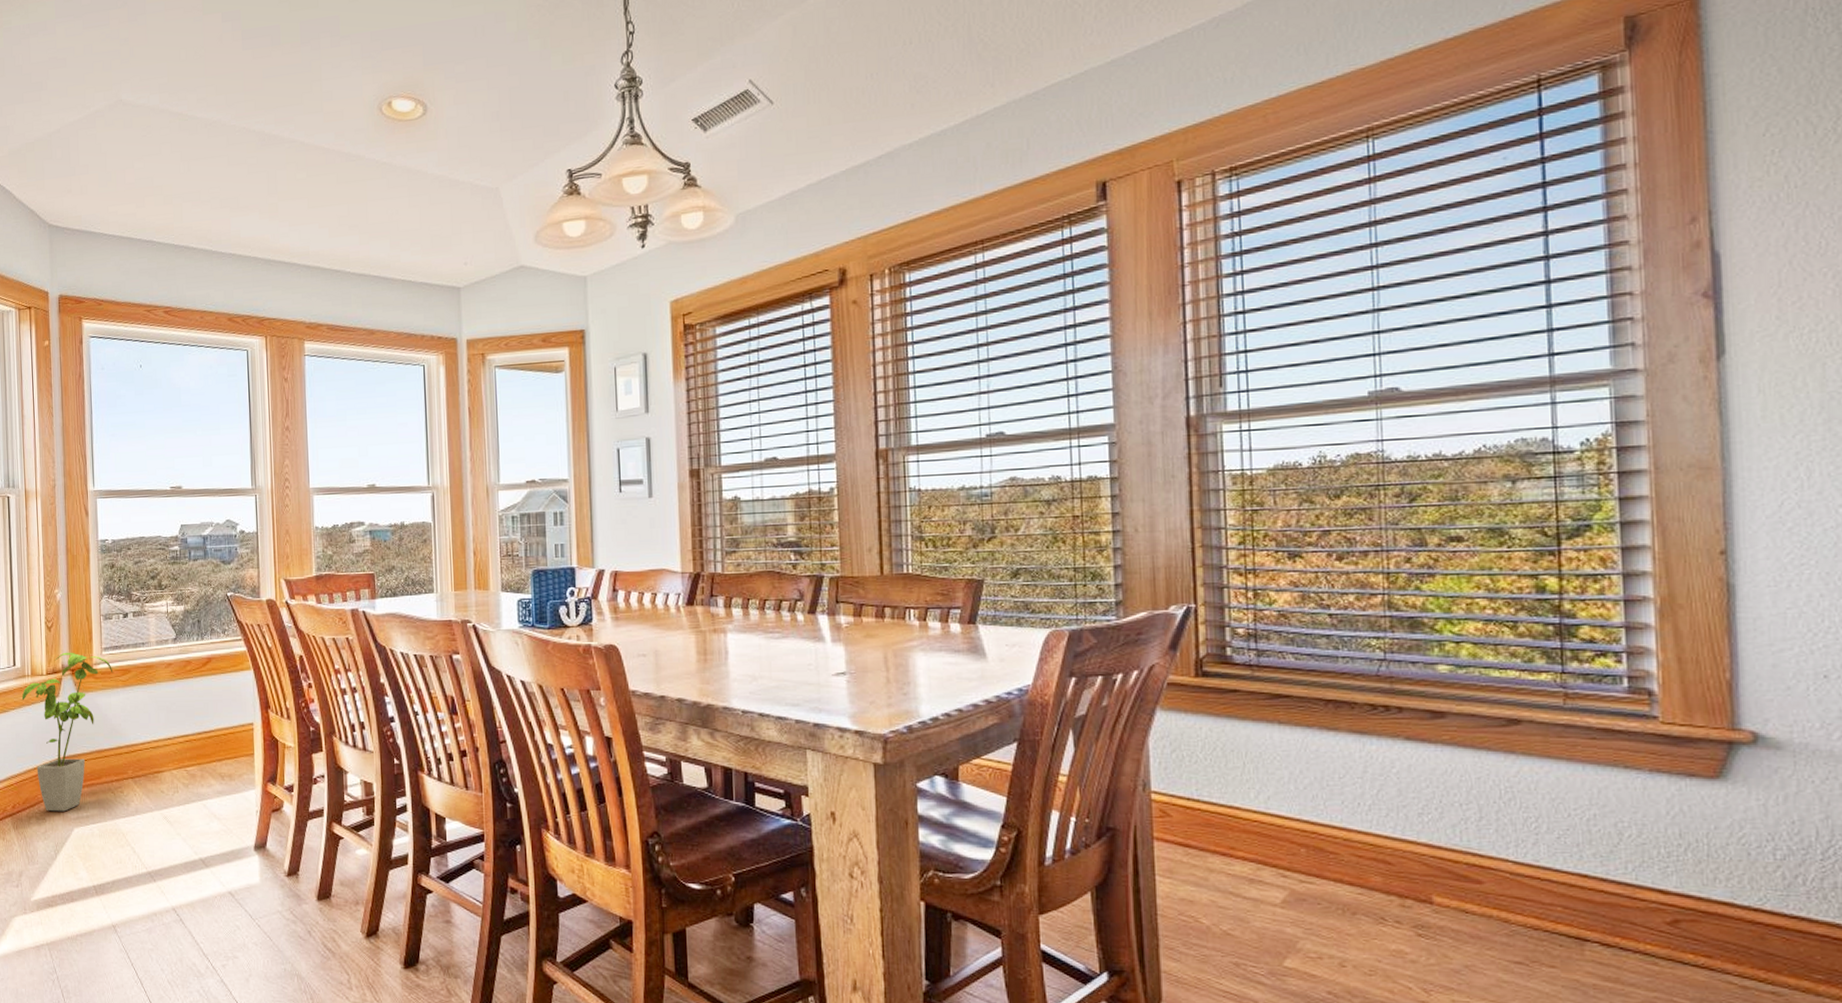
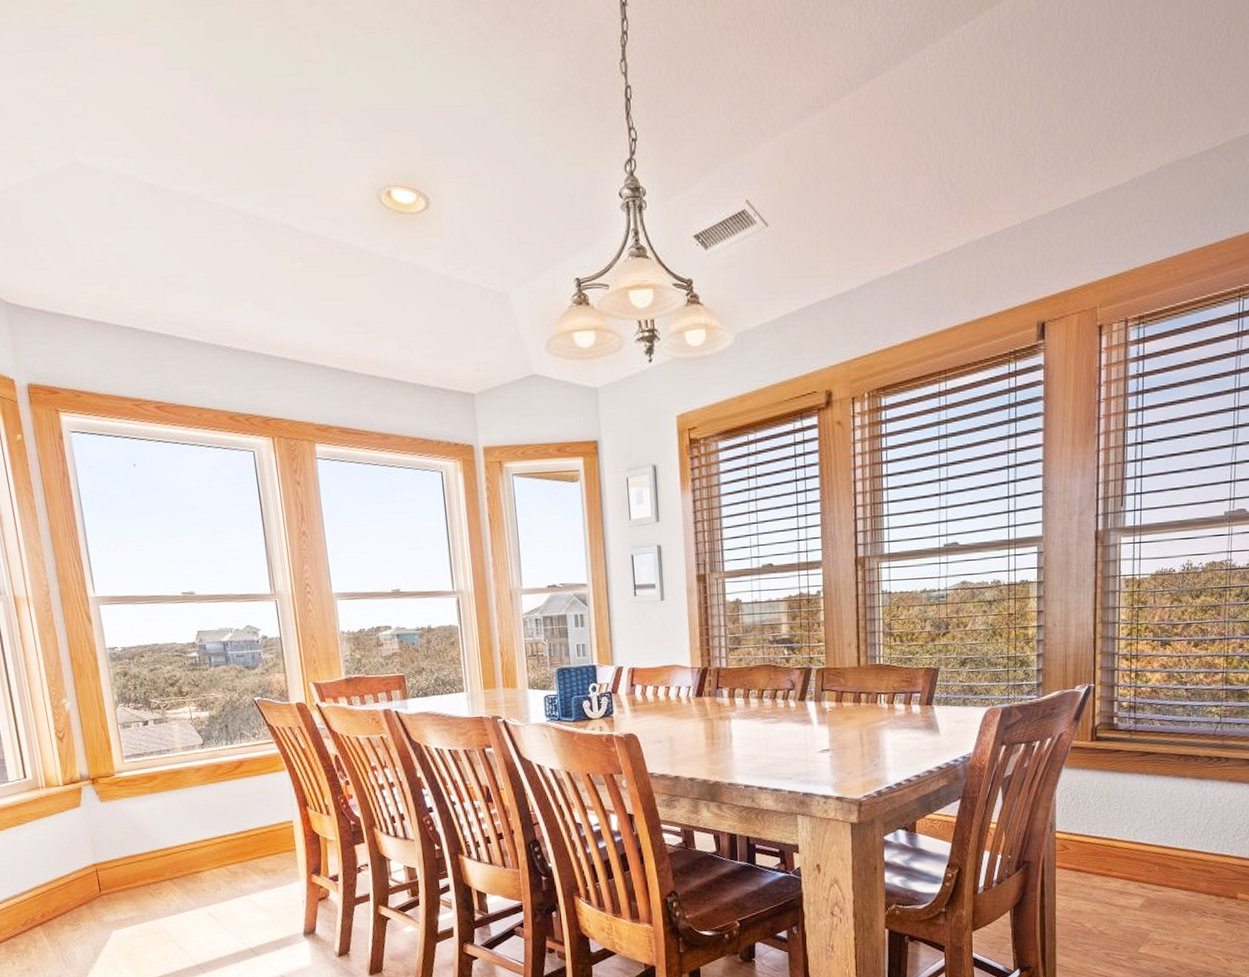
house plant: present [21,652,113,812] -> none [38,761,139,918]

